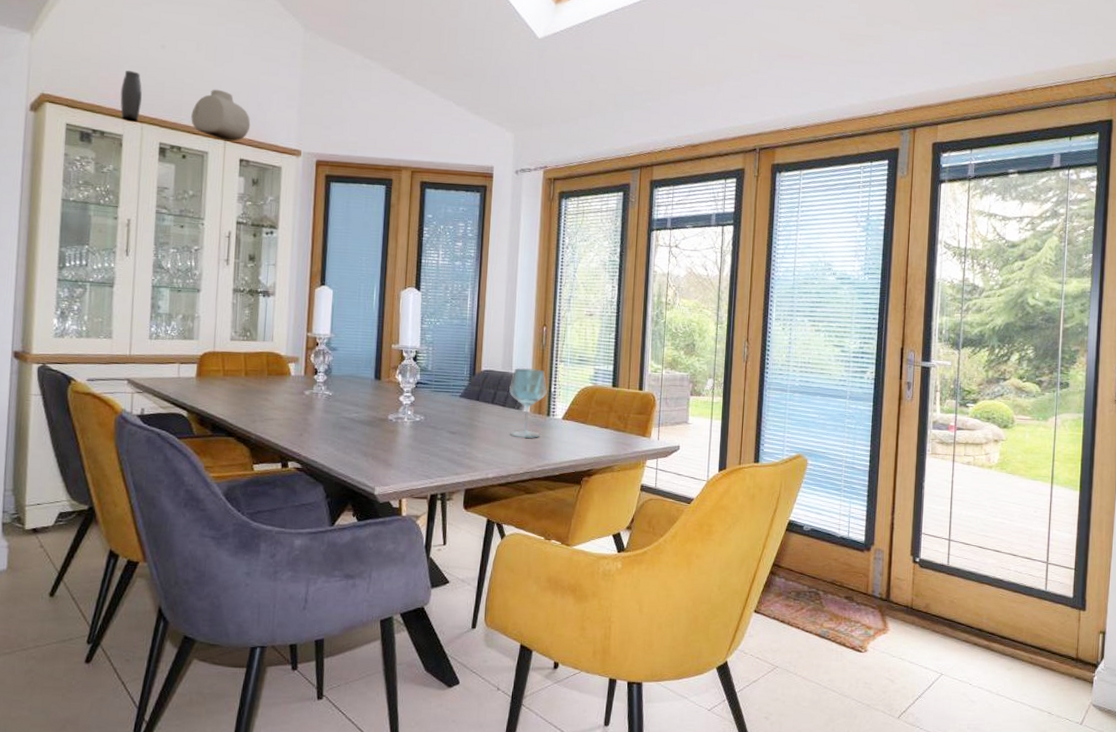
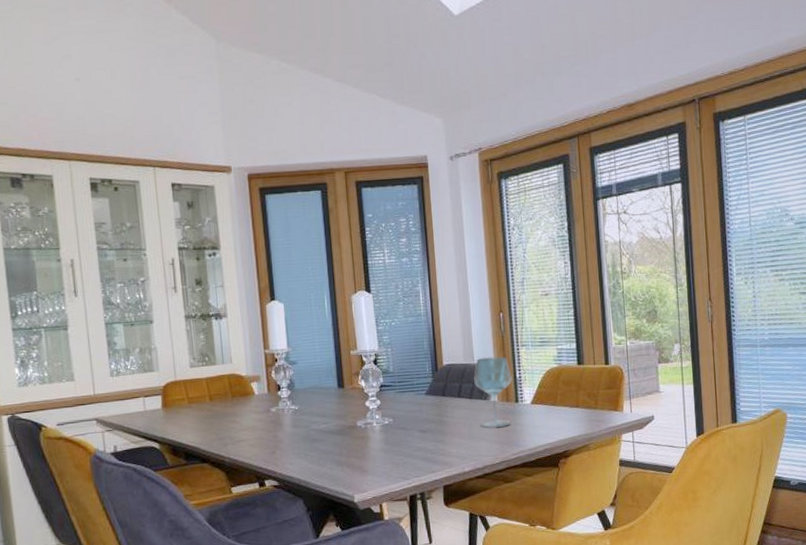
vase: present [120,71,142,123] -> none [43,109,66,162]
vase: present [191,89,251,142] -> none [116,115,177,167]

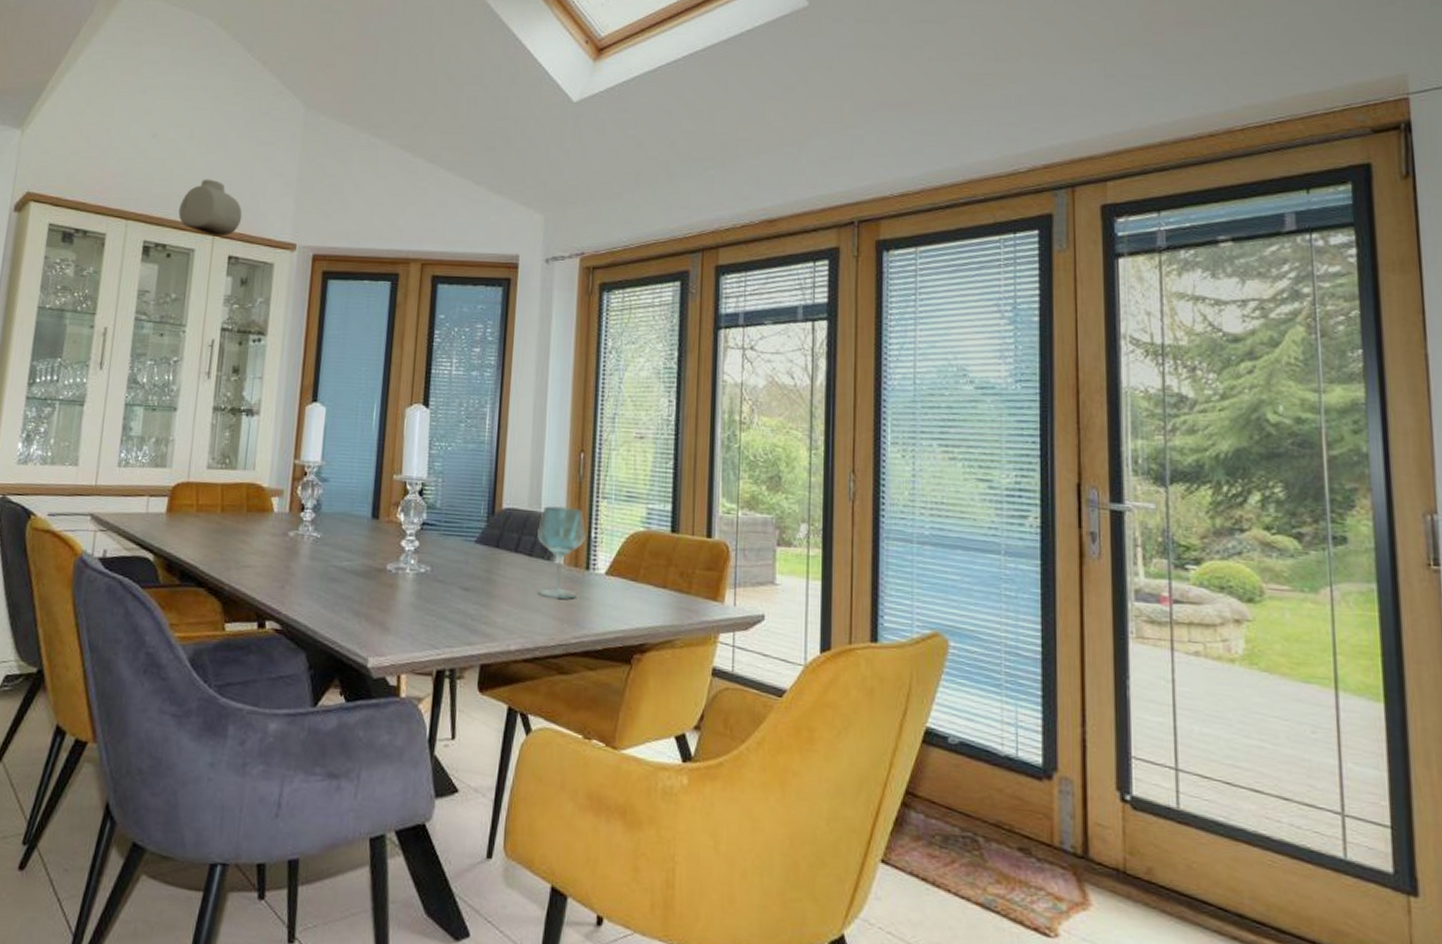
vase: none [116,115,177,167] -> present [178,179,243,237]

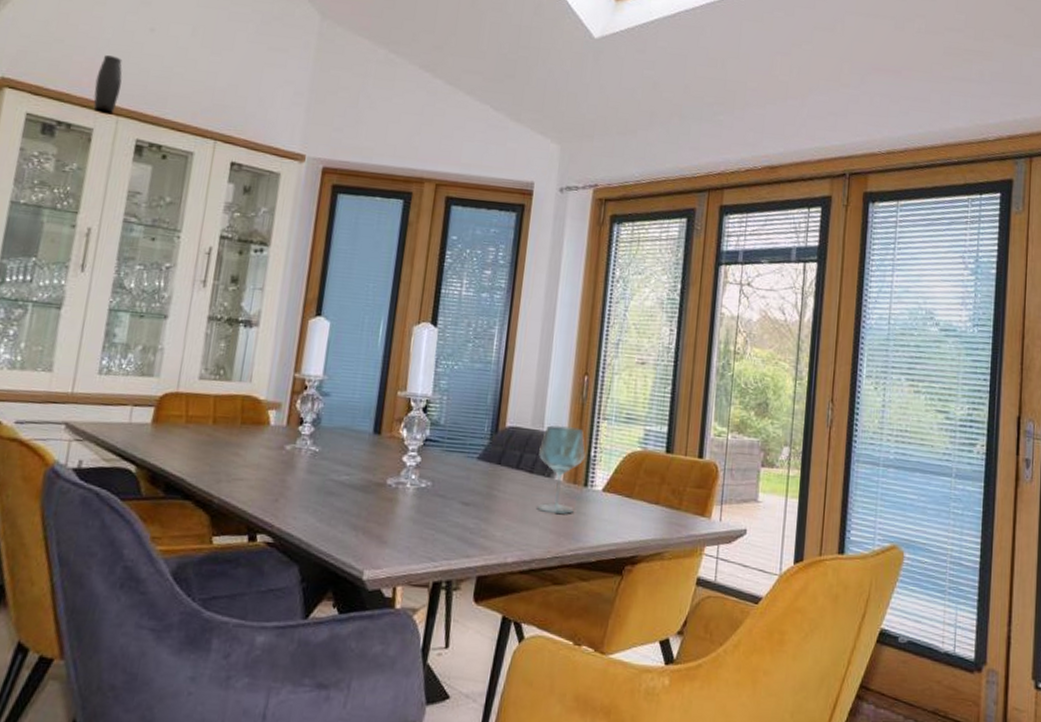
vase: none [105,164,130,220] -> present [93,55,123,116]
vase: present [178,179,243,237] -> none [176,80,248,142]

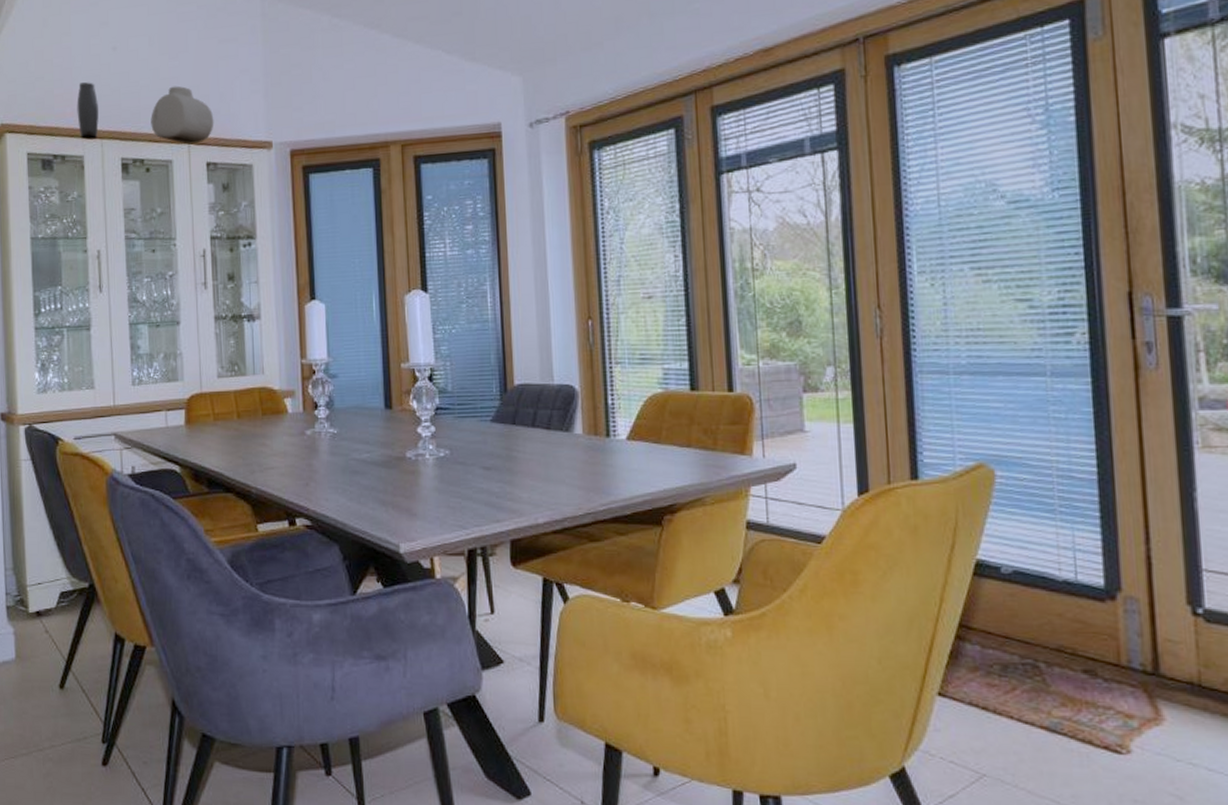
vase: none [176,80,248,142] -> present [151,85,214,145]
wine glass: present [537,425,586,515] -> none [553,376,602,469]

